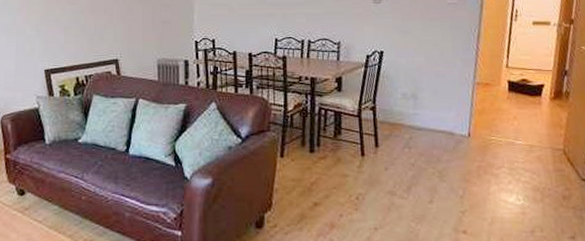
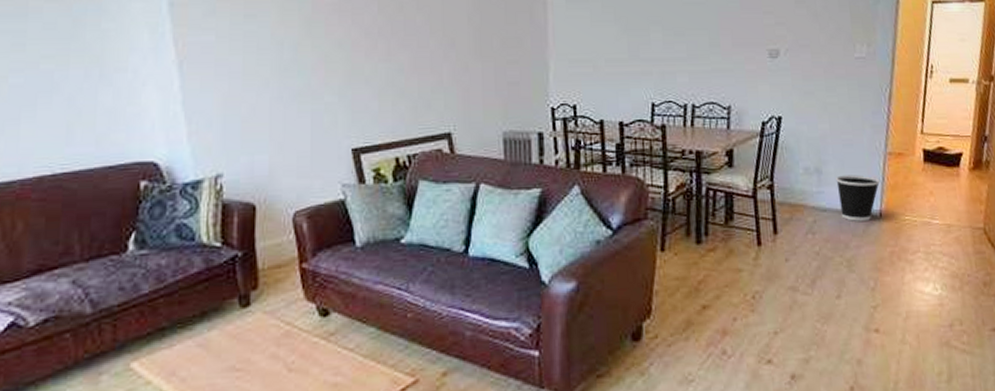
wastebasket: none [430,100,470,139] -> present [836,175,881,221]

